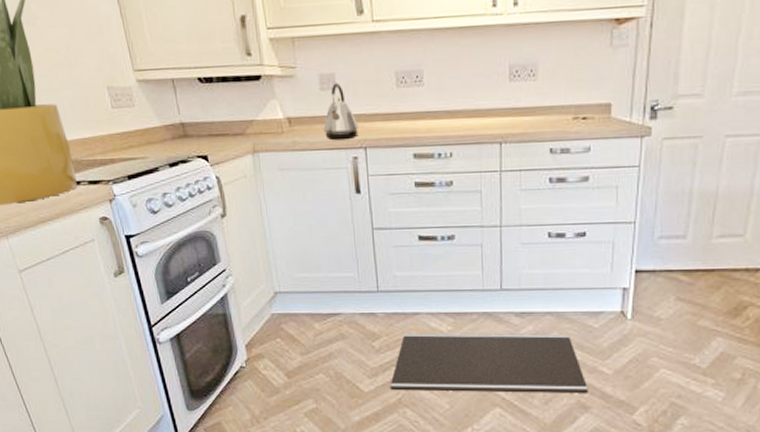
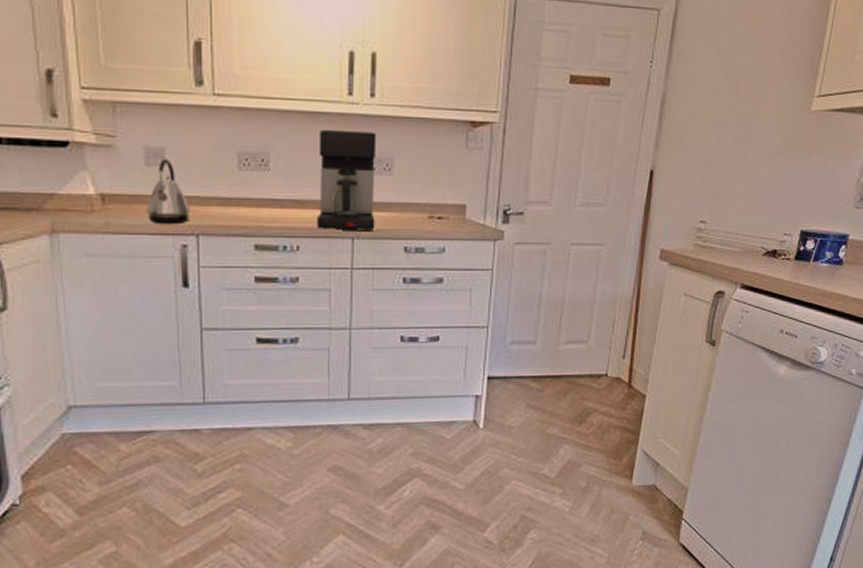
door mat: present [390,333,589,393] -> none [214,447,440,522]
coffee maker: none [466,40,522,137] -> present [317,129,377,232]

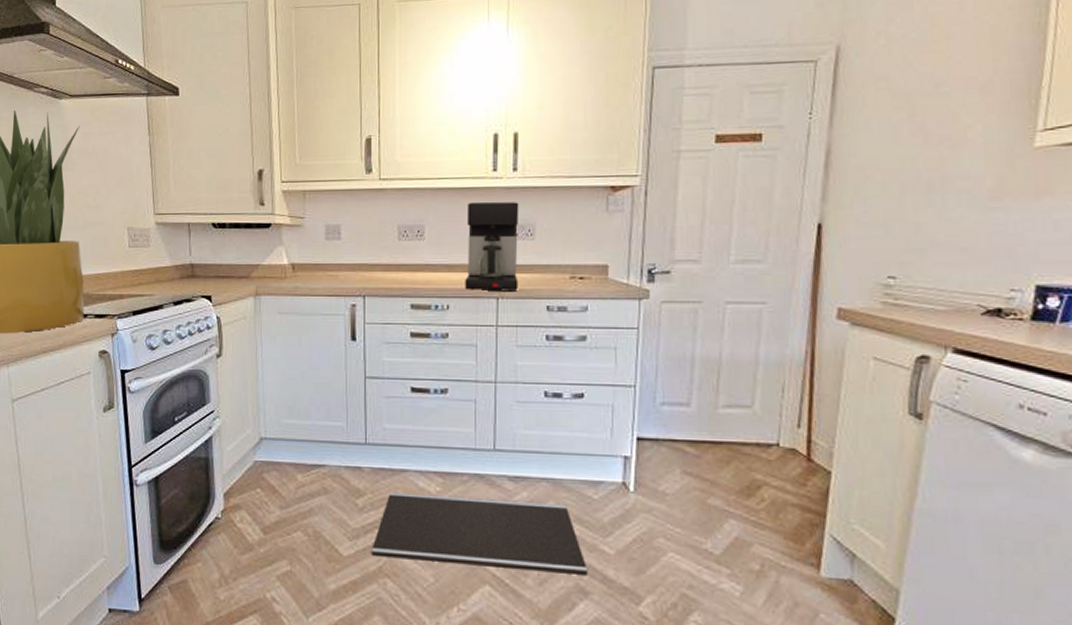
kettle: present [146,158,191,225] -> none [325,233,360,288]
door mat: none [214,447,440,522] -> present [371,493,588,575]

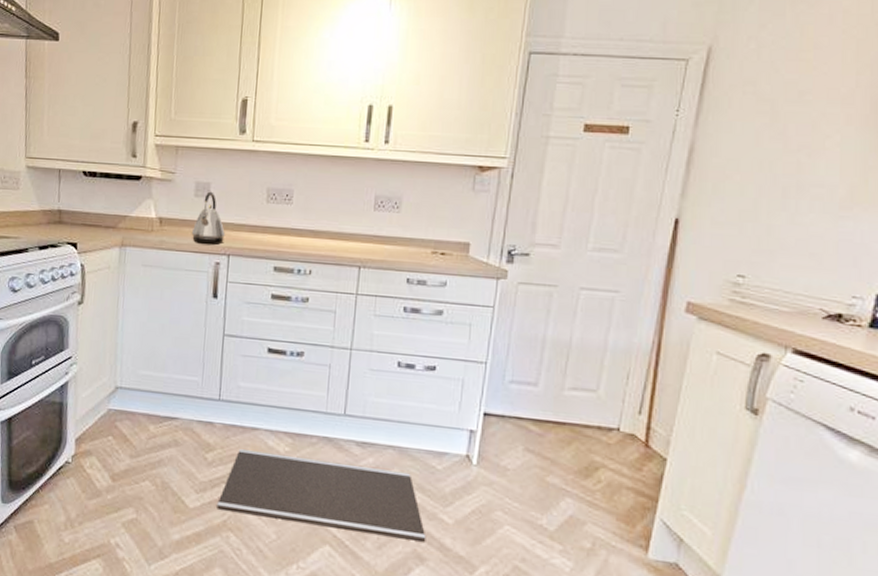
kettle: none [325,233,360,288] -> present [191,191,226,246]
coffee maker: present [465,201,519,292] -> none [329,170,388,262]

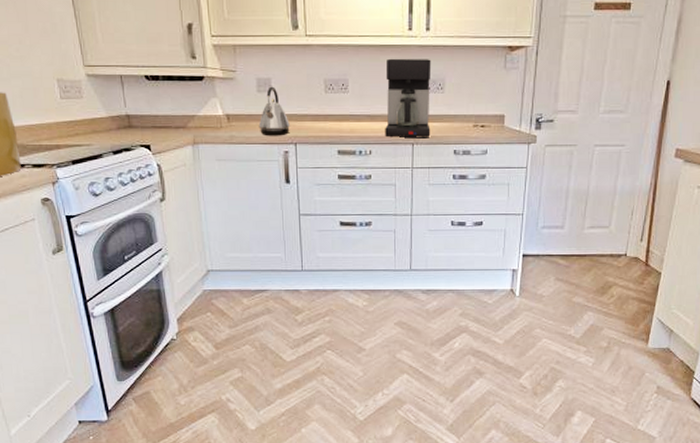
door mat: present [217,449,426,542] -> none [310,308,483,361]
coffee maker: none [329,170,388,262] -> present [385,58,431,138]

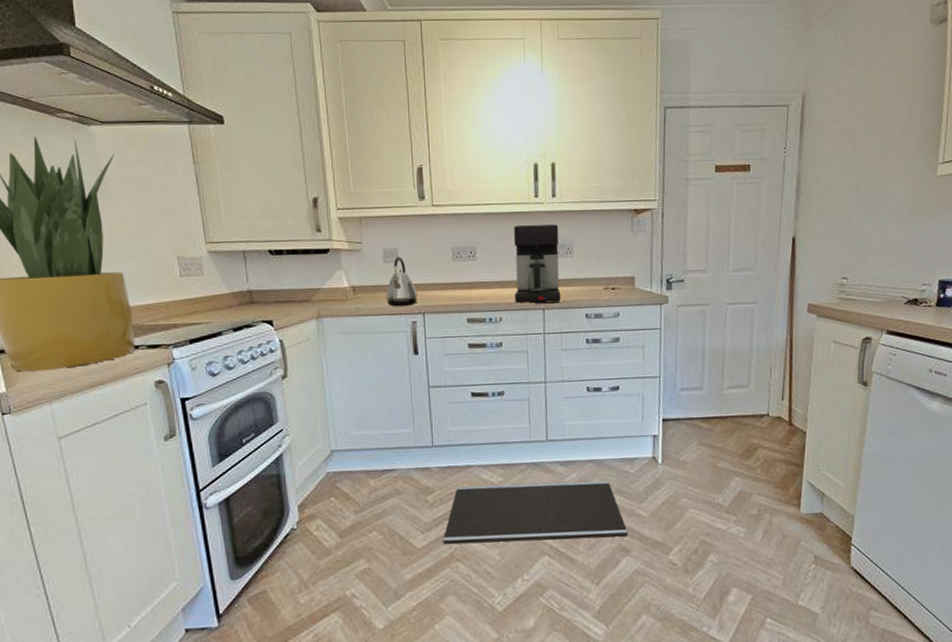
door mat: none [310,308,483,361] -> present [443,480,628,544]

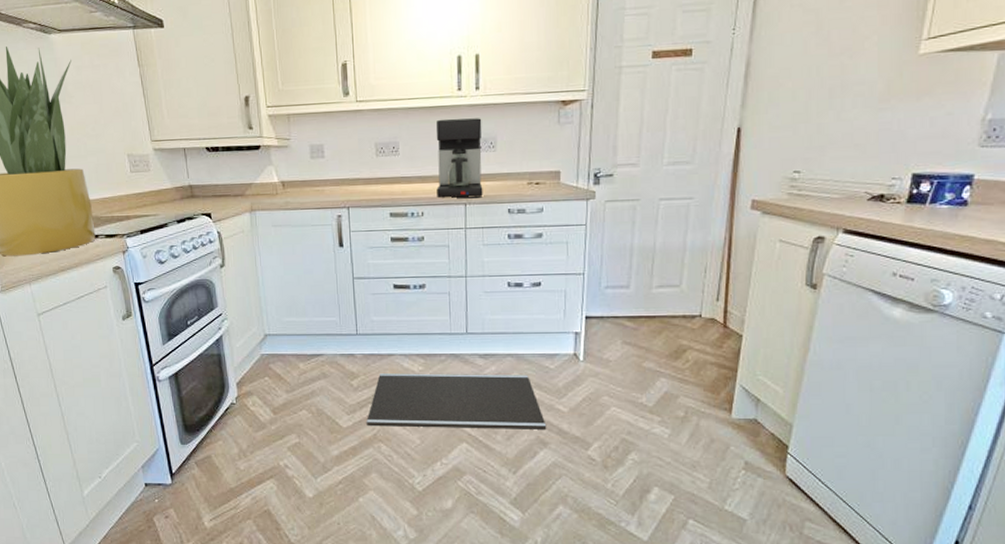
kettle: present [385,256,419,307] -> none [312,152,344,201]

